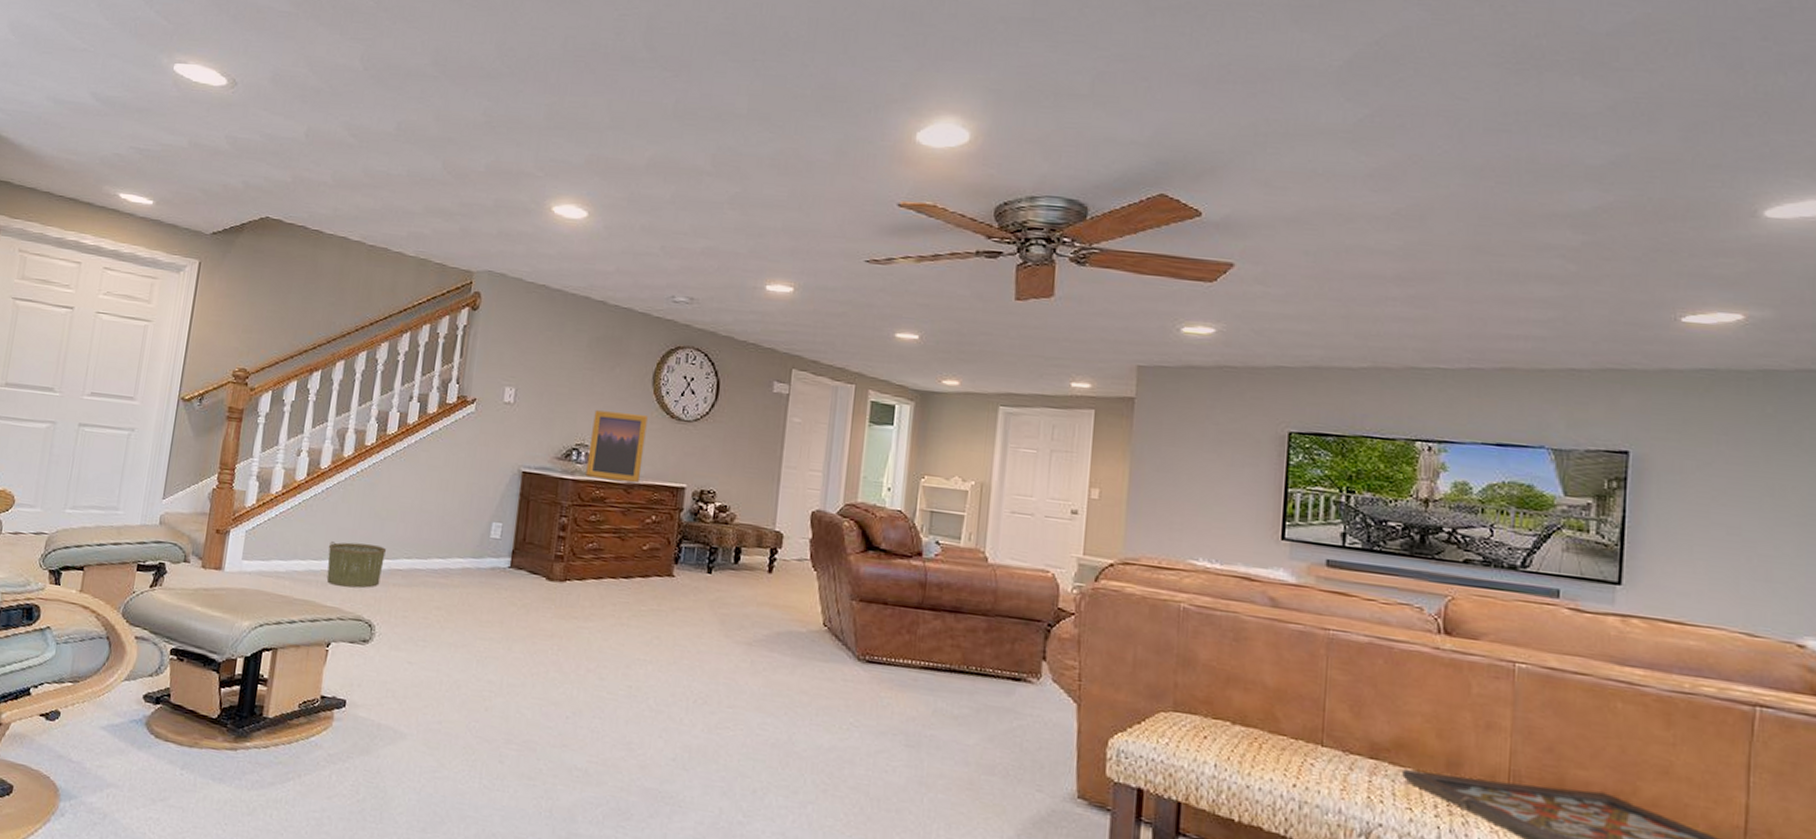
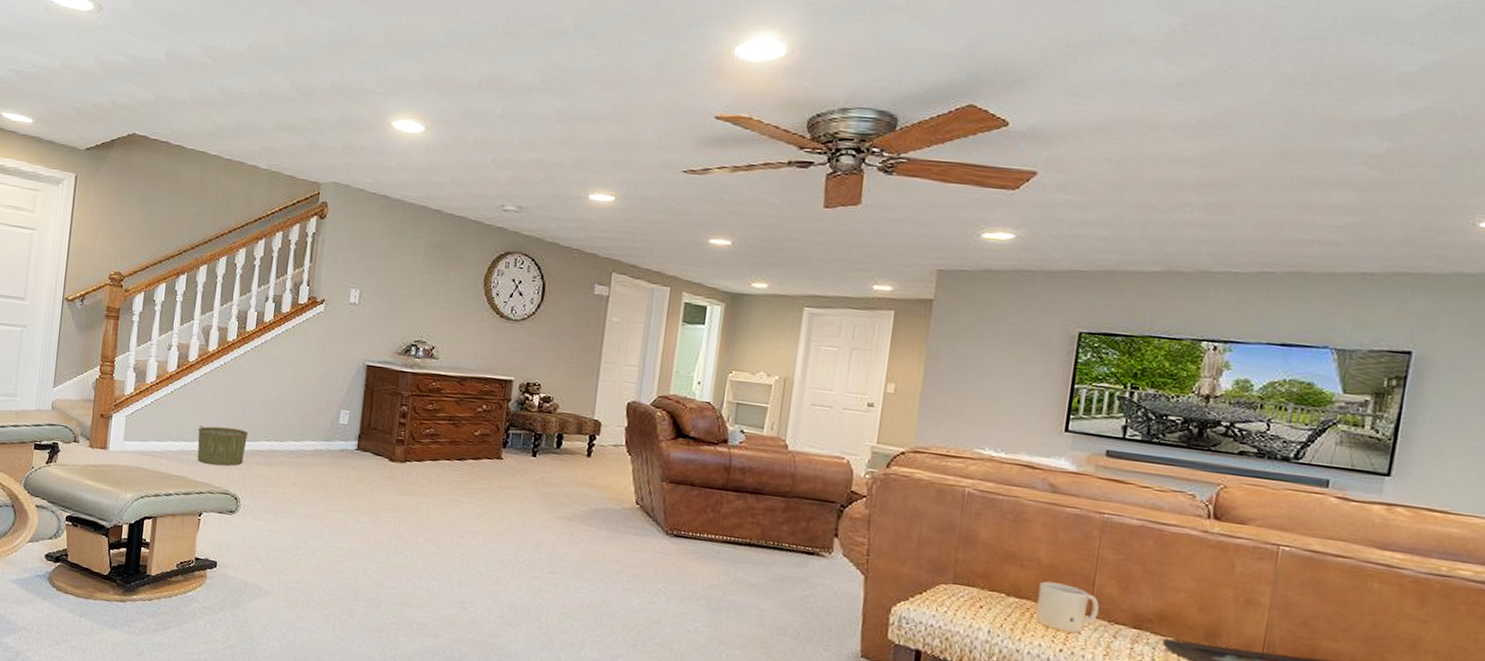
picture frame: present [585,410,648,483] -> none [423,310,479,376]
mug: none [1264,706,1331,767] -> present [1035,581,1099,634]

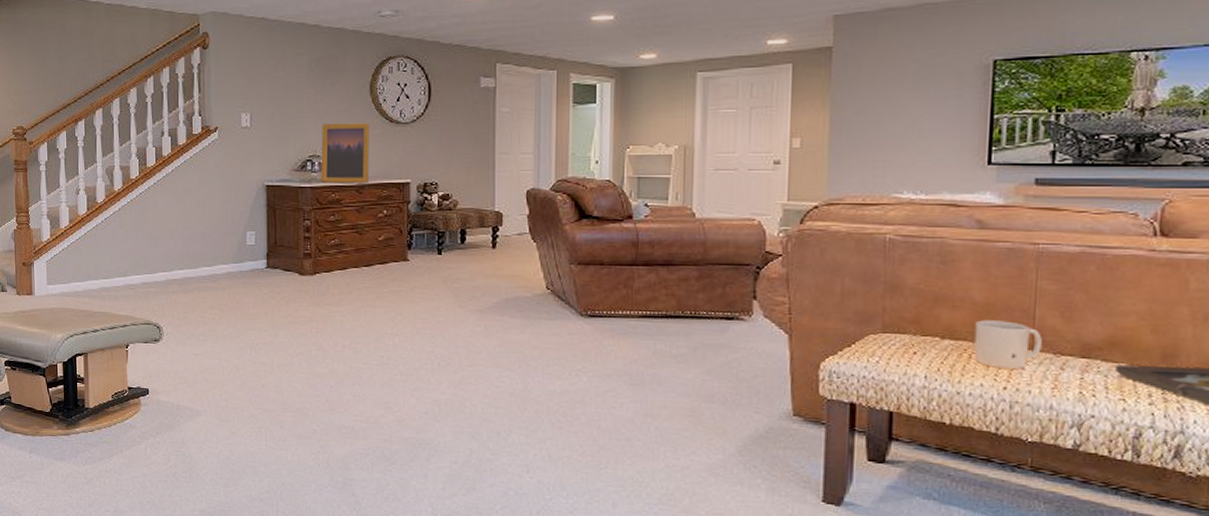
basket: present [197,425,248,467] -> none [114,261,162,299]
picture frame: none [423,310,479,376] -> present [321,123,369,184]

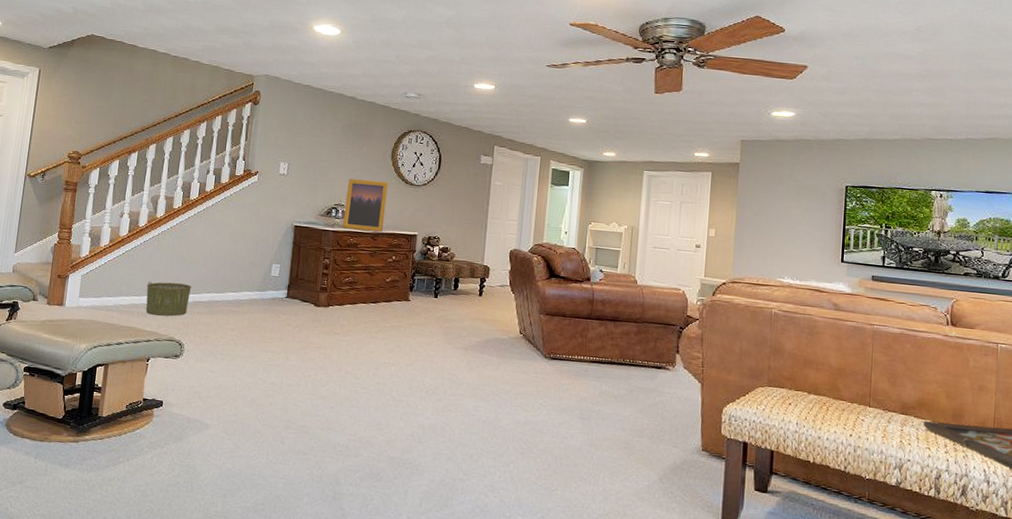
basket: none [114,261,162,299] -> present [146,282,191,317]
mug: present [974,320,1042,370] -> none [830,380,876,422]

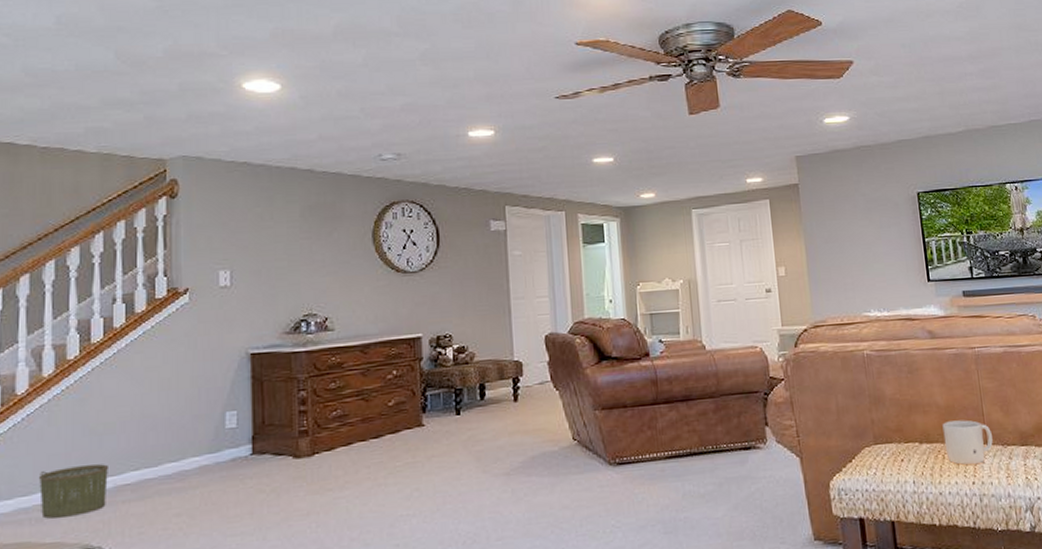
picture frame: present [342,179,388,233] -> none [317,274,375,346]
mug: none [830,380,876,422] -> present [942,420,993,466]

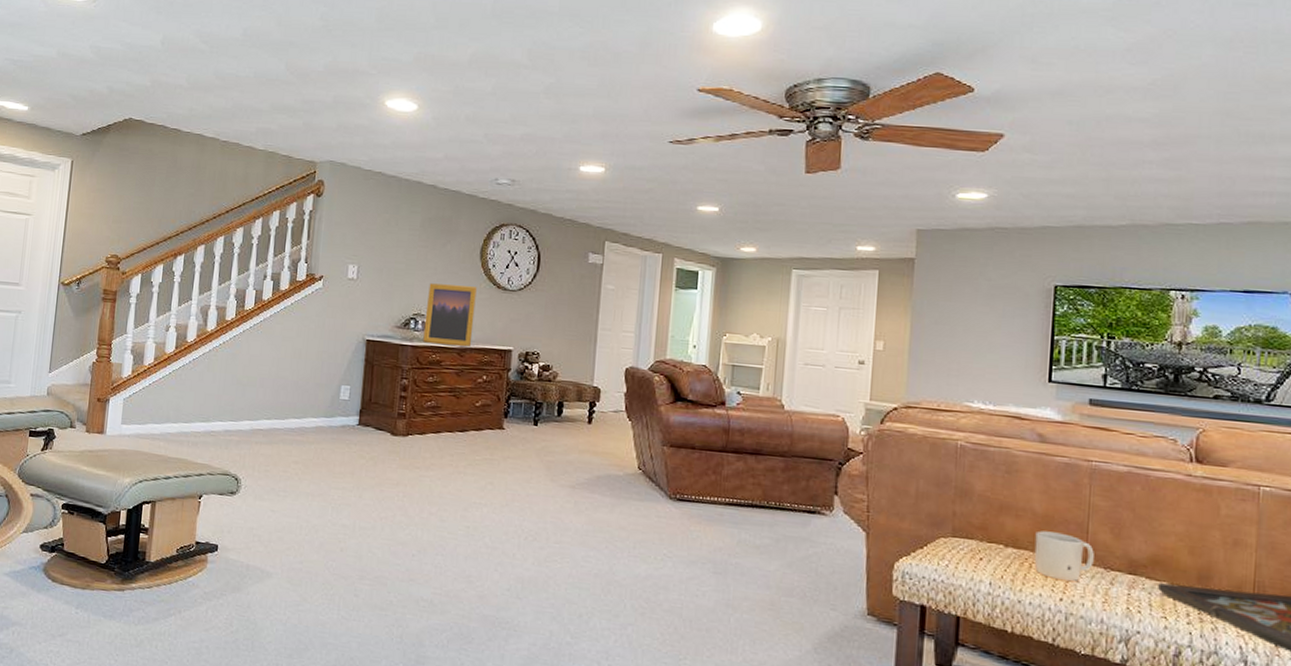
basket: present [38,464,108,520] -> none [196,406,248,447]
picture frame: none [317,274,375,346] -> present [423,283,477,347]

